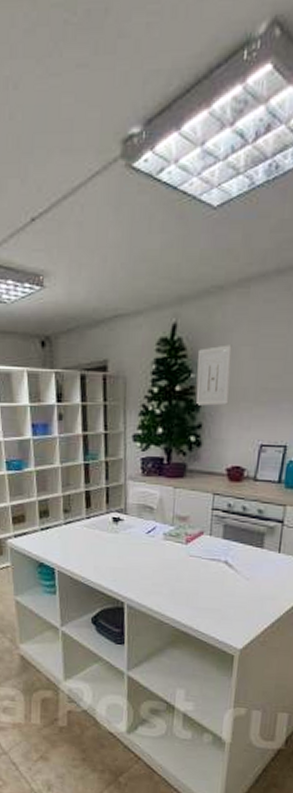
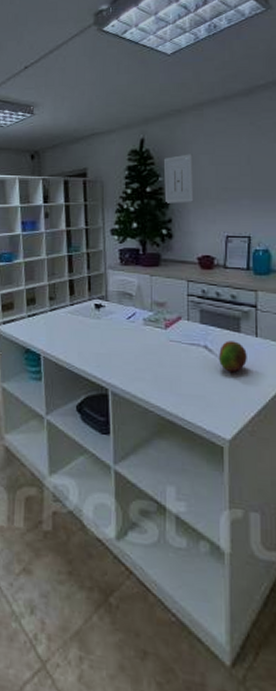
fruit: none [238,556,268,587] -> present [219,341,247,373]

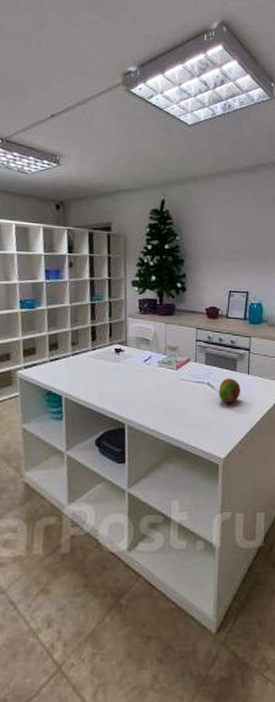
wall art: present [163,154,194,203] -> none [180,217,206,261]

